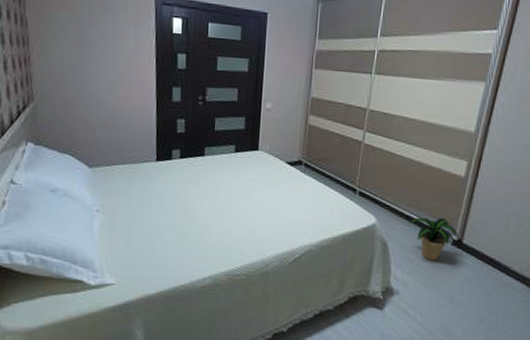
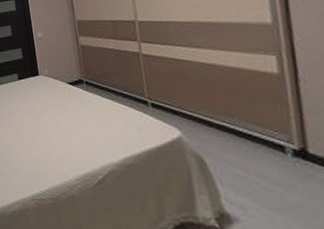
potted plant: present [410,217,459,261] -> none [224,123,302,178]

